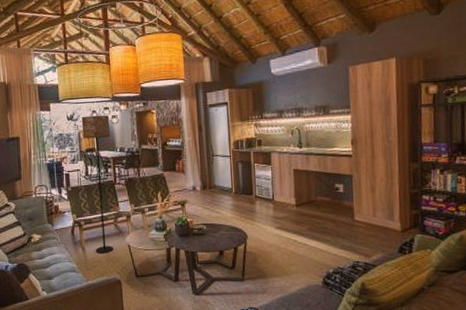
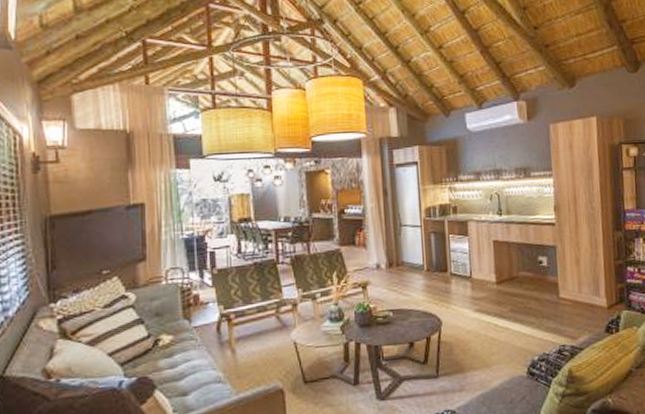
floor lamp: present [81,115,113,253] -> none [233,175,274,355]

